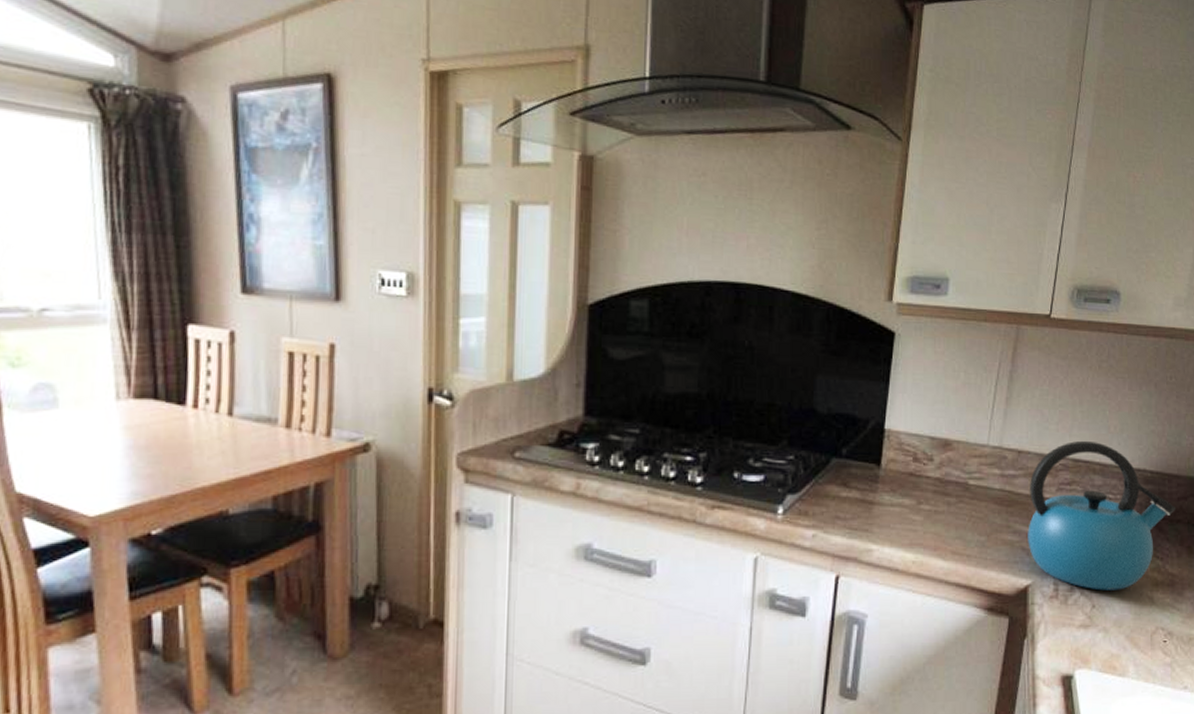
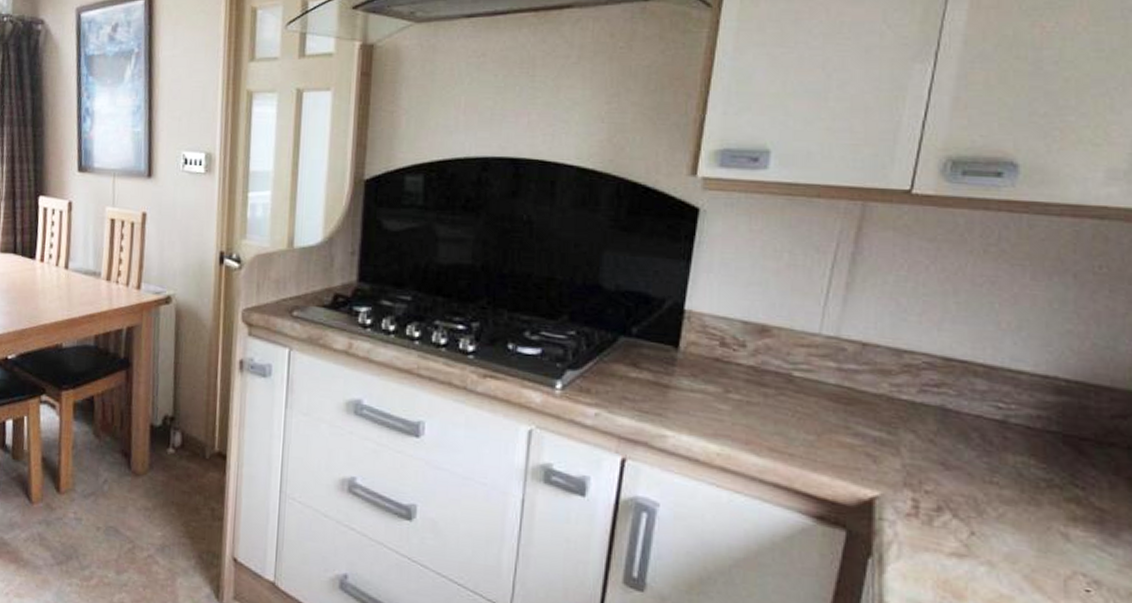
kettle: present [1028,440,1177,591] -> none [875,336,1109,519]

